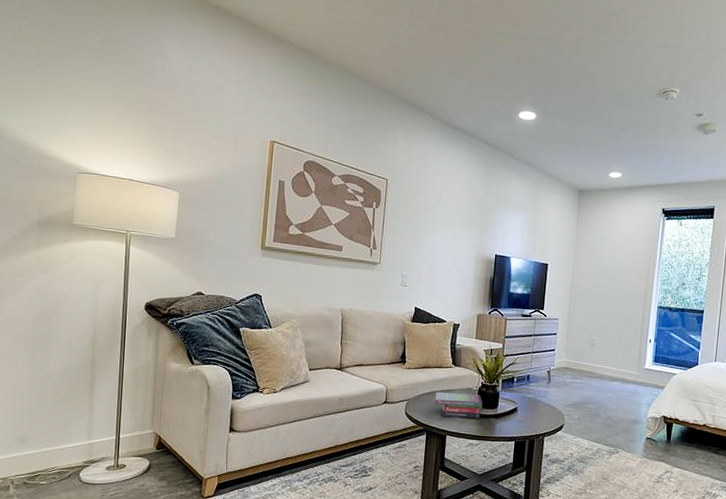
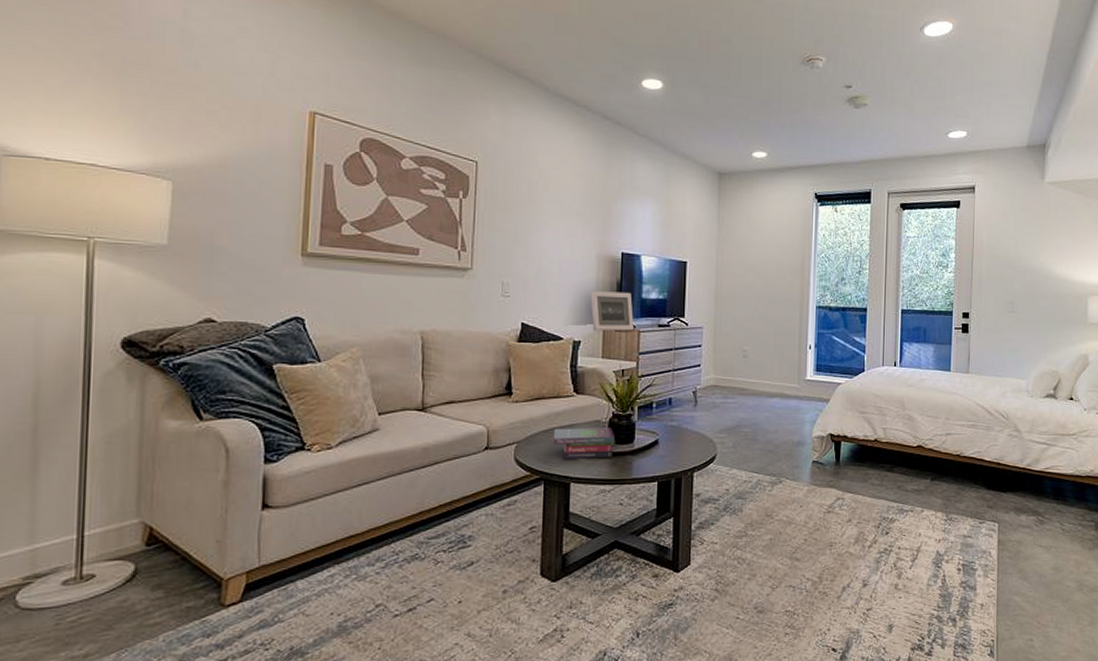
picture frame: none [469,284,503,319] -> present [590,291,635,332]

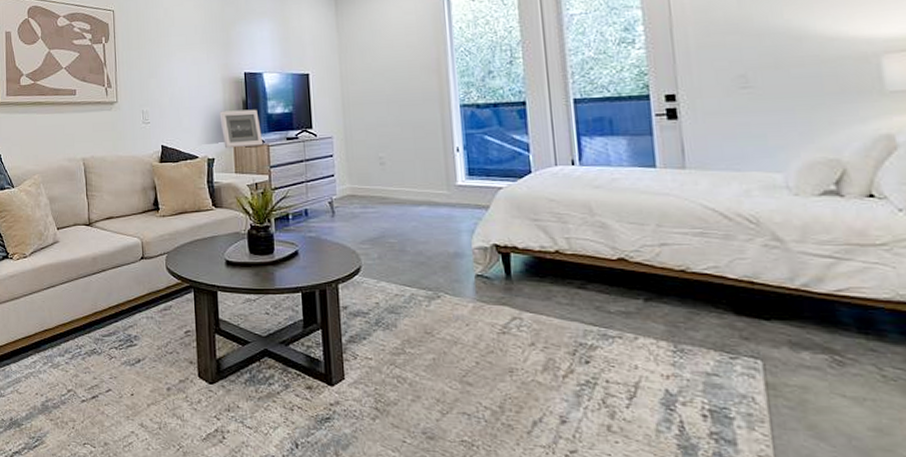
books: present [552,428,616,459] -> none [198,239,256,269]

